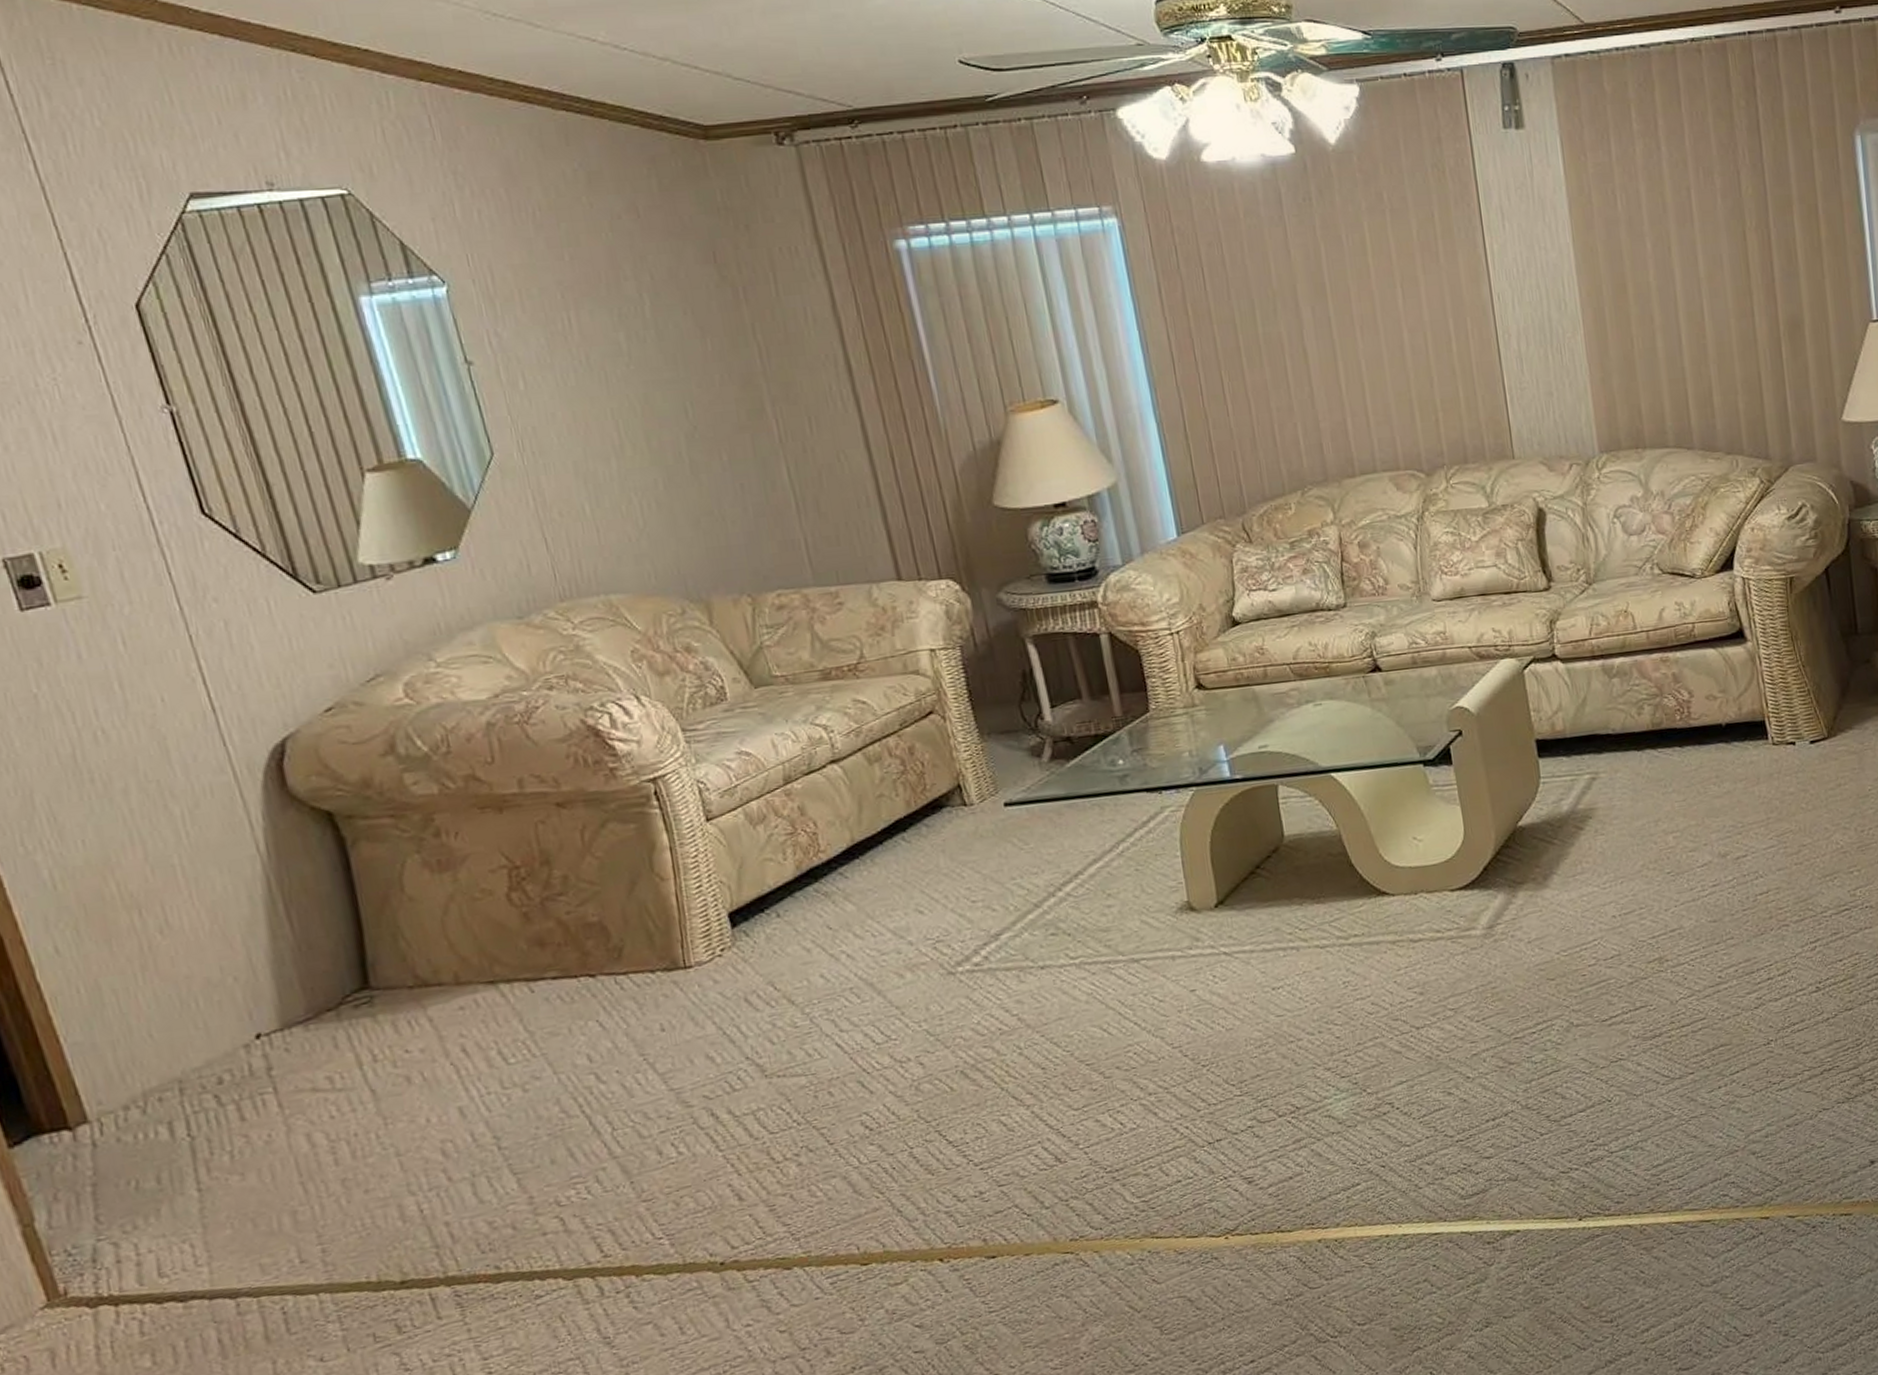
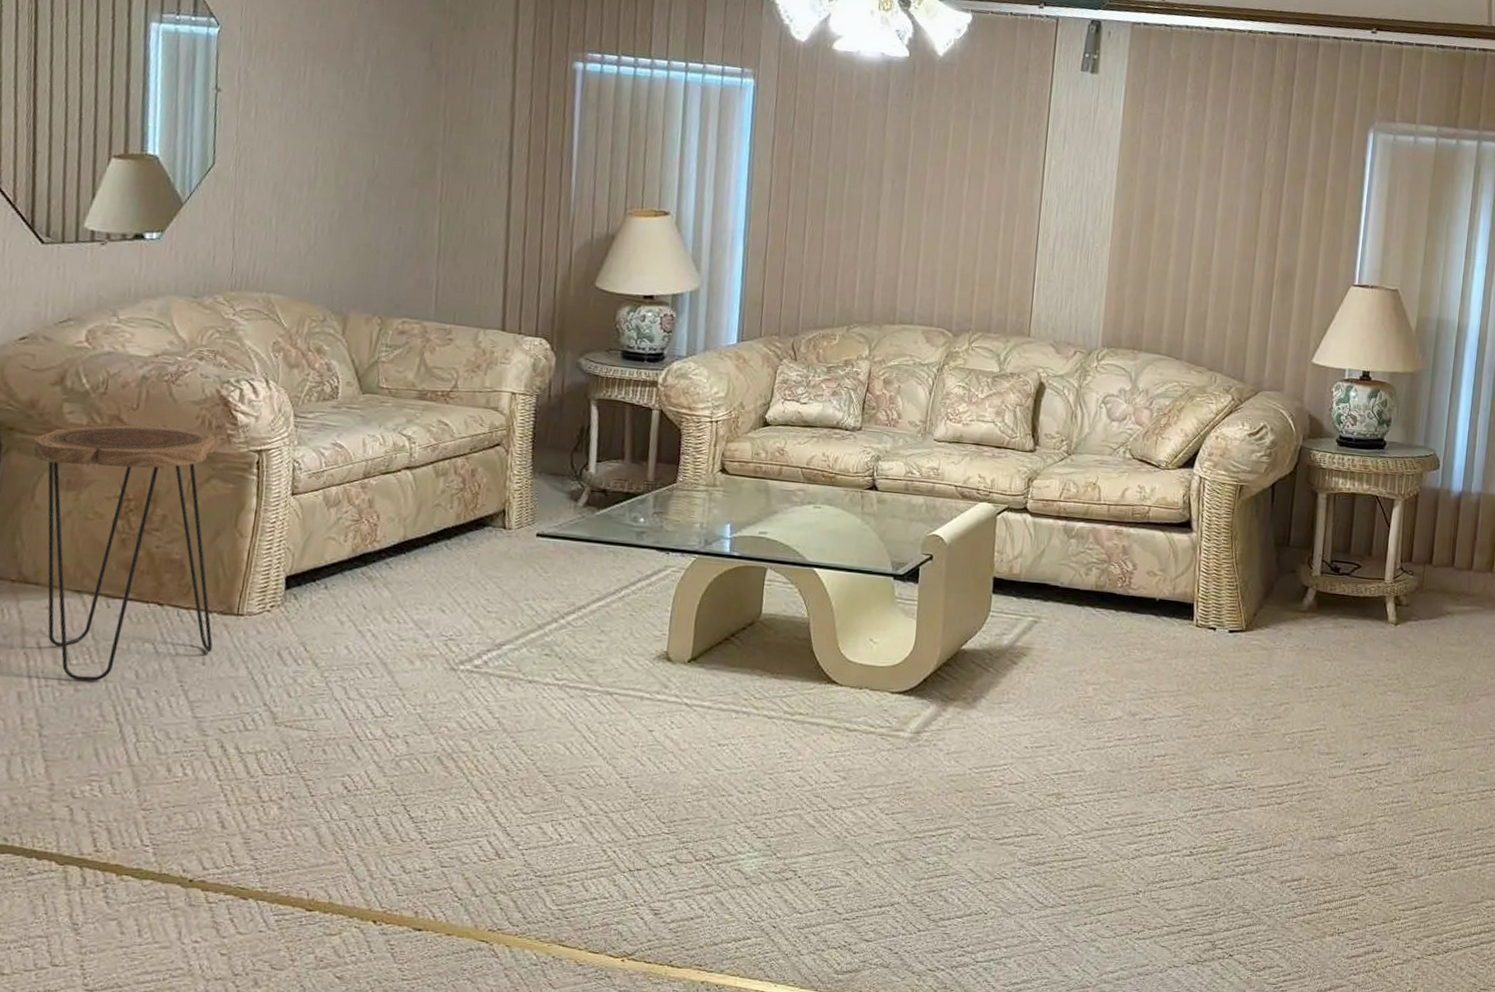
side table: none [381,771,668,1081] -> present [33,425,216,681]

